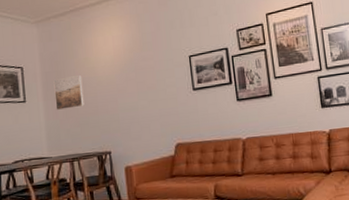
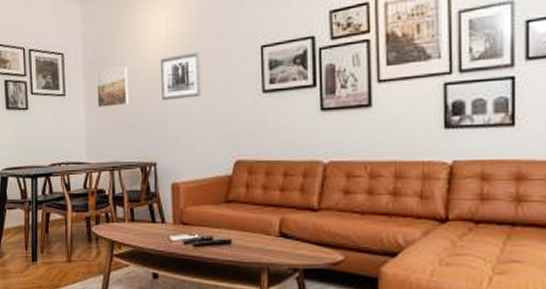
wall art: none [109,62,145,101] -> present [160,52,201,101]

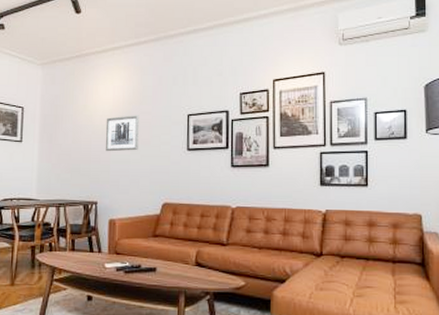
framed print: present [96,66,129,107] -> none [49,122,79,154]

